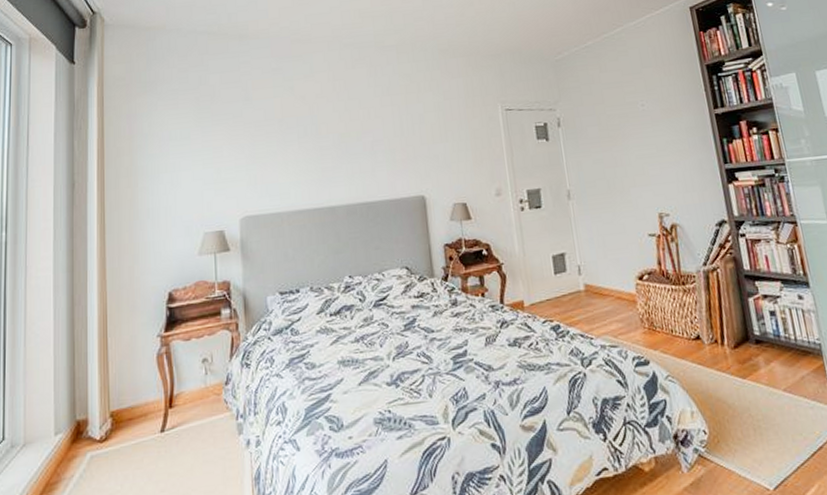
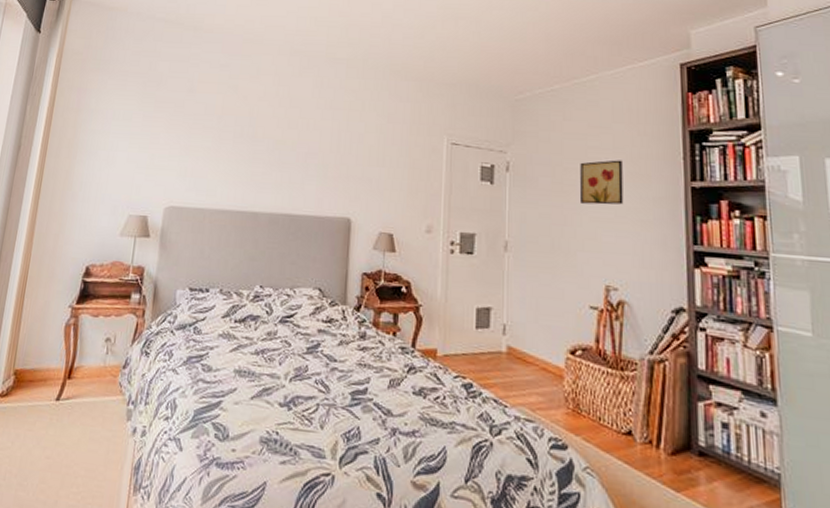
wall art: none [620,100,662,145] -> present [580,160,624,205]

